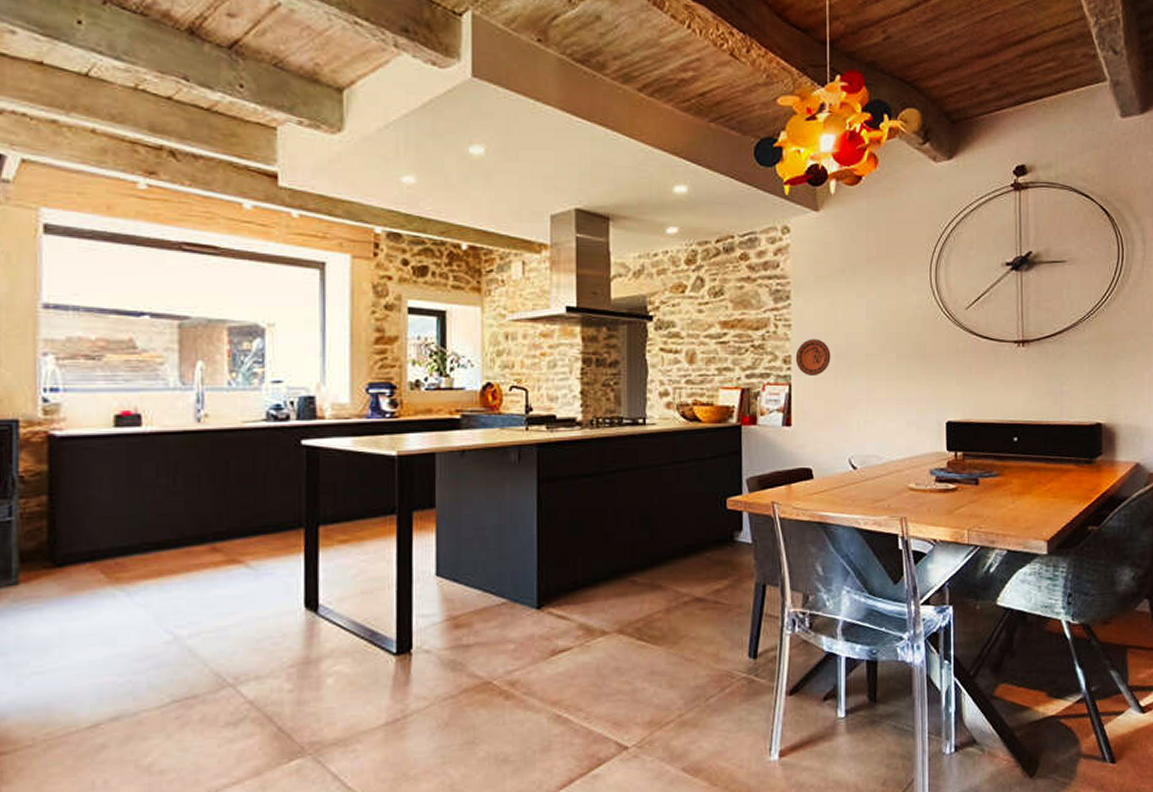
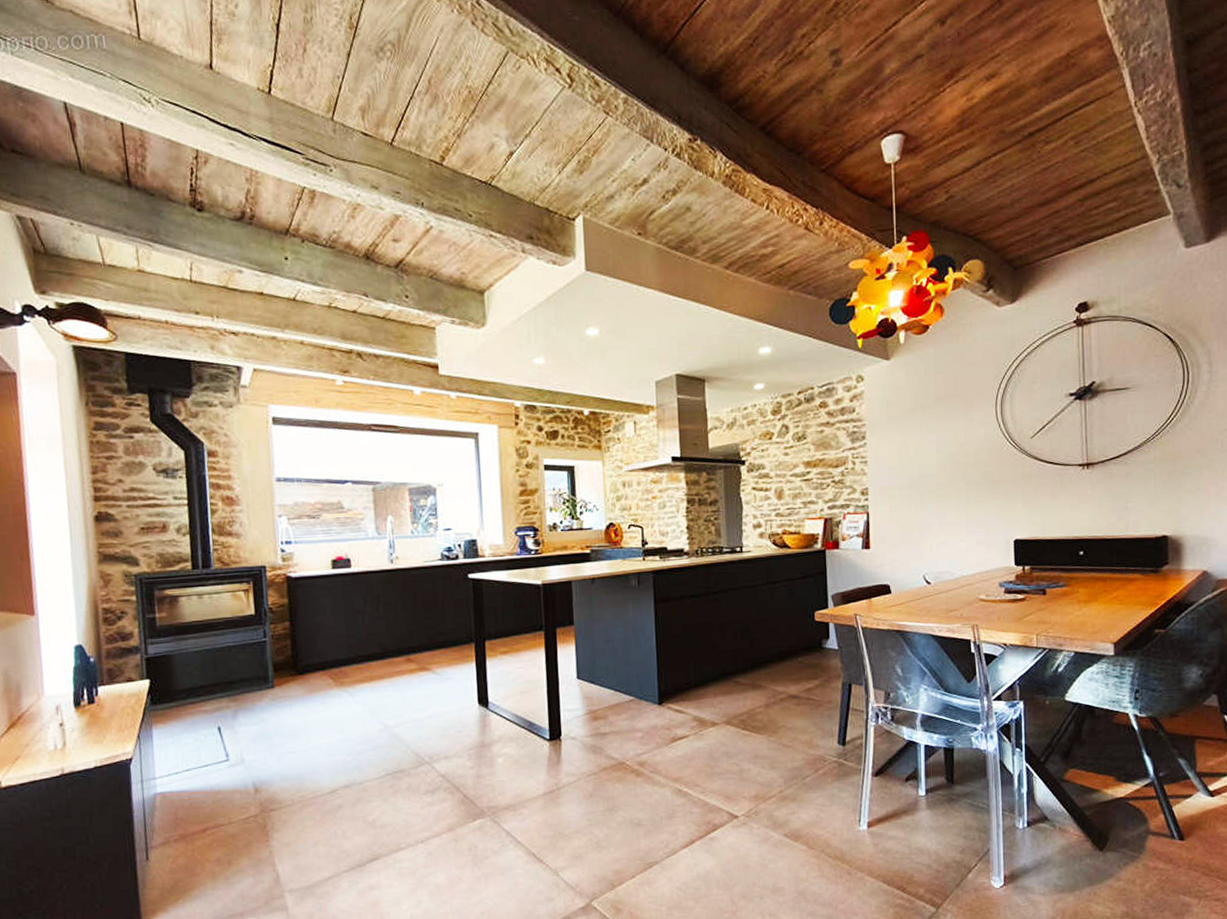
decorative plate: present [795,339,831,377] -> none [872,472,904,505]

